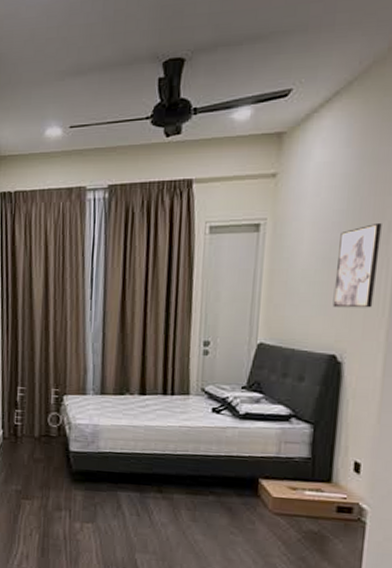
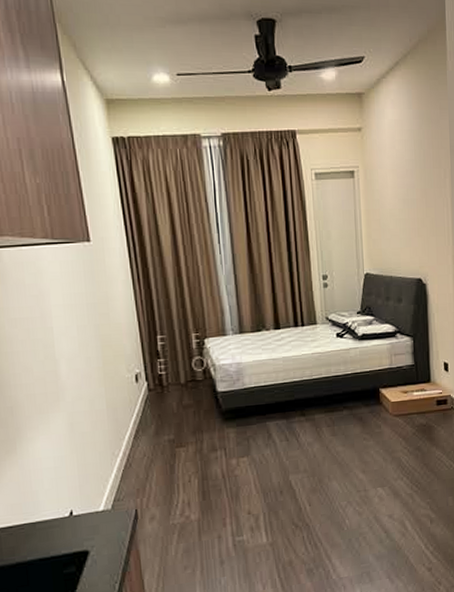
wall art: present [332,222,382,308] -> none [413,170,441,240]

